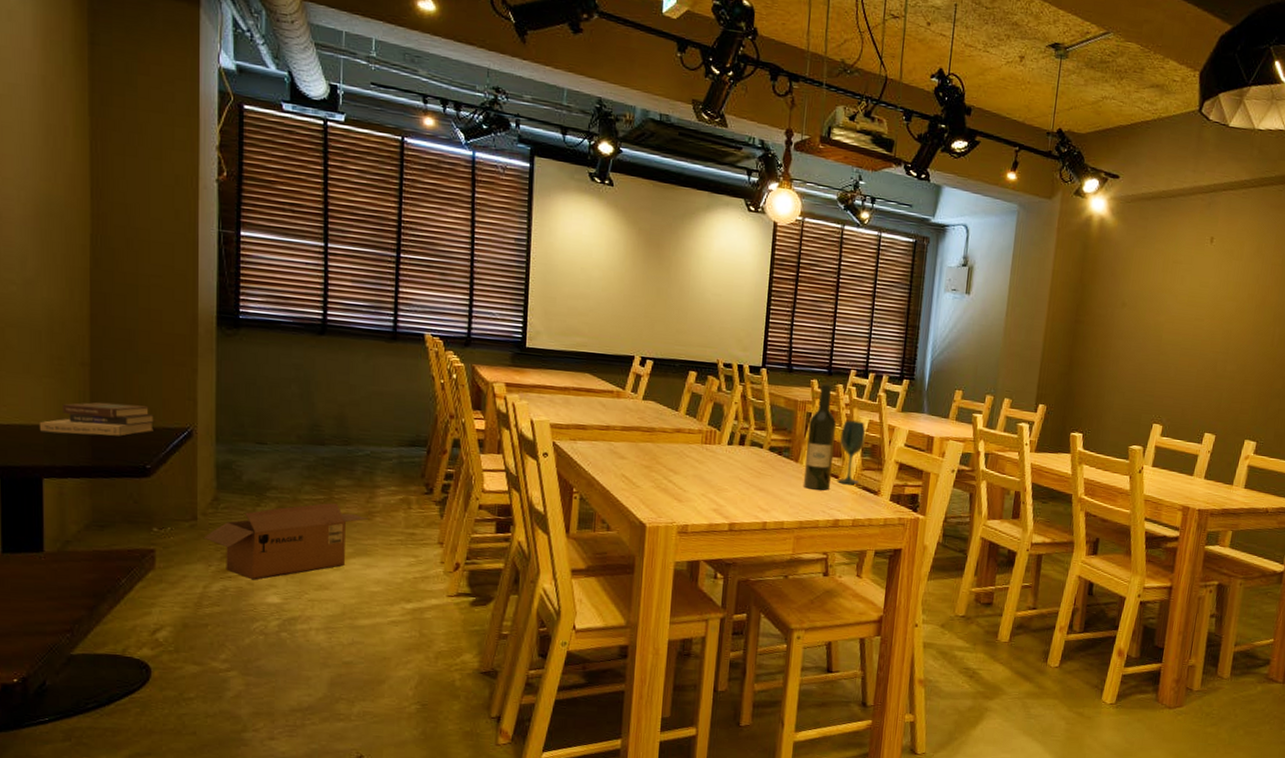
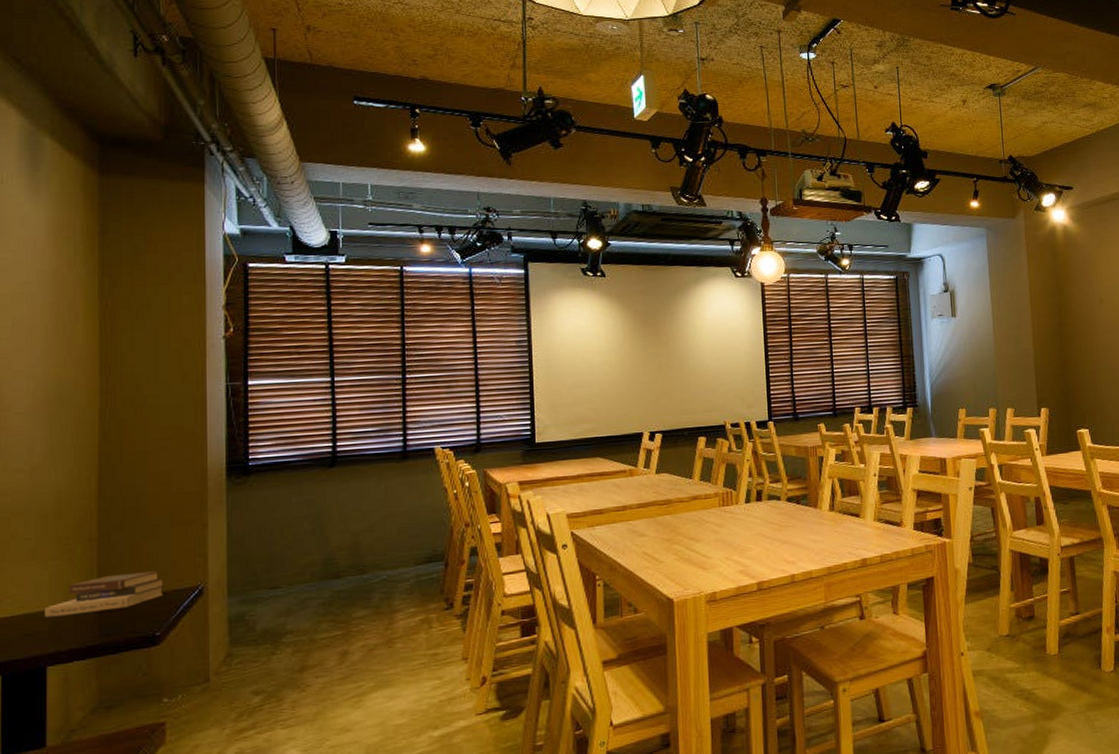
cardboard box: present [203,503,368,580] -> none [216,637,388,736]
wine bottle: present [803,384,837,491] -> none [821,426,853,533]
wineglass: present [838,420,866,485] -> none [855,456,881,522]

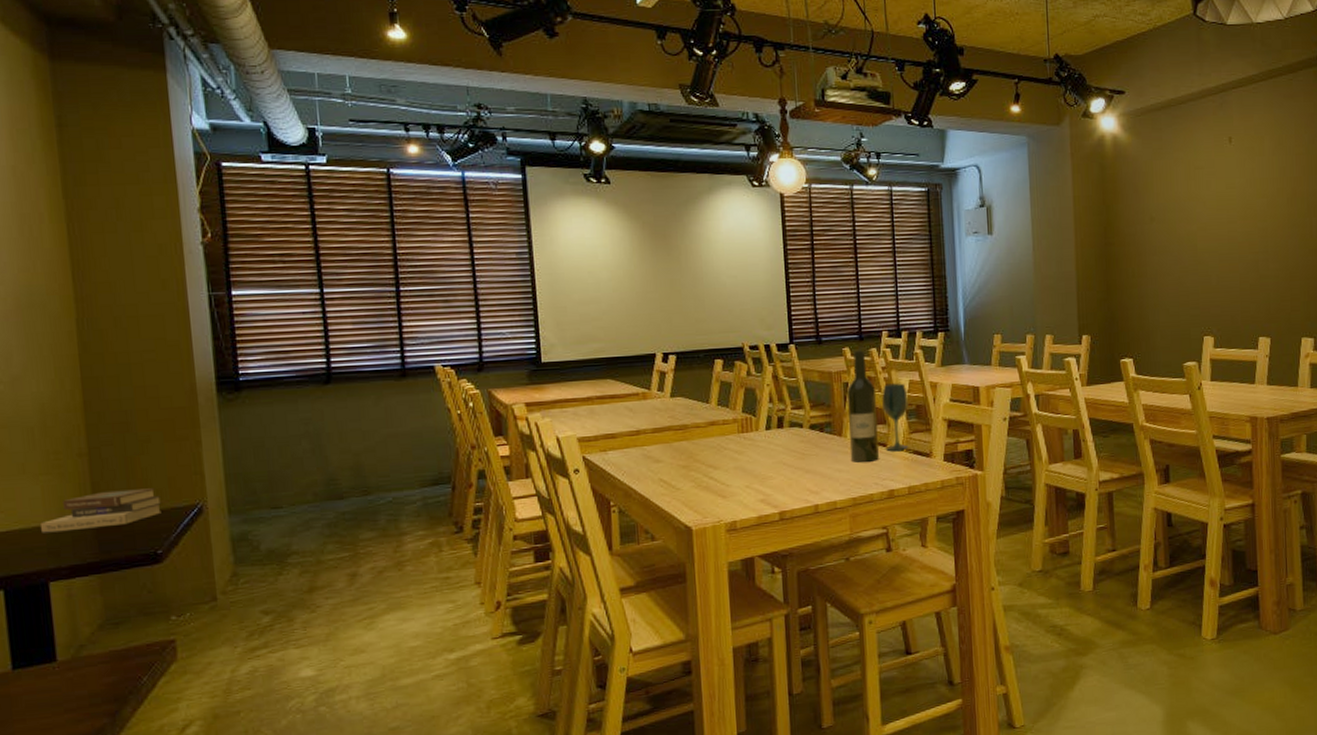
wine bottle: none [821,426,853,533] -> present [846,350,880,463]
wineglass: none [855,456,881,522] -> present [882,383,909,452]

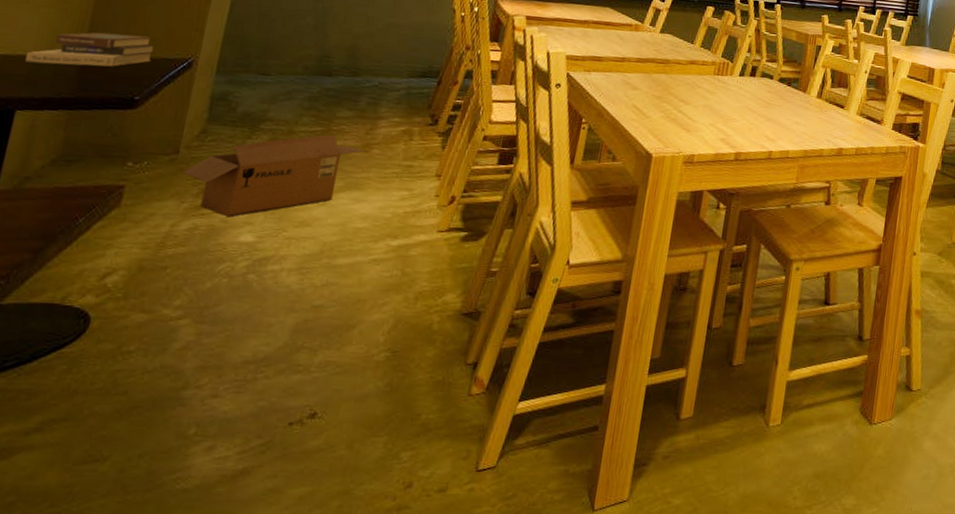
cardboard box: none [225,559,398,655] -> present [181,135,365,217]
wine bottle: present [846,350,880,463] -> none [809,19,845,120]
wineglass: present [882,383,909,452] -> none [843,53,872,115]

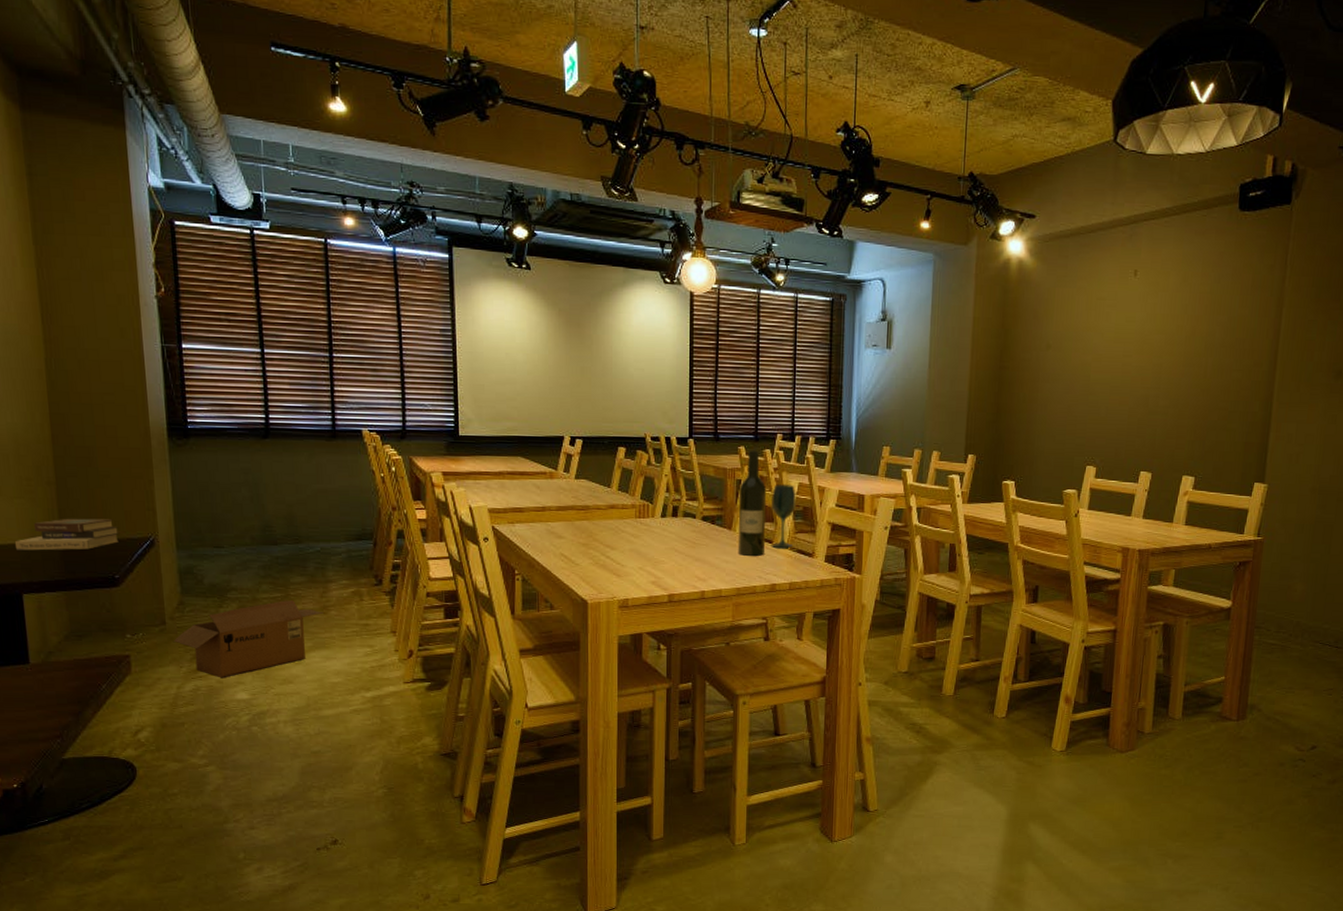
wine bottle: none [809,19,845,120] -> present [737,450,767,556]
wineglass: none [843,53,872,115] -> present [772,484,796,549]

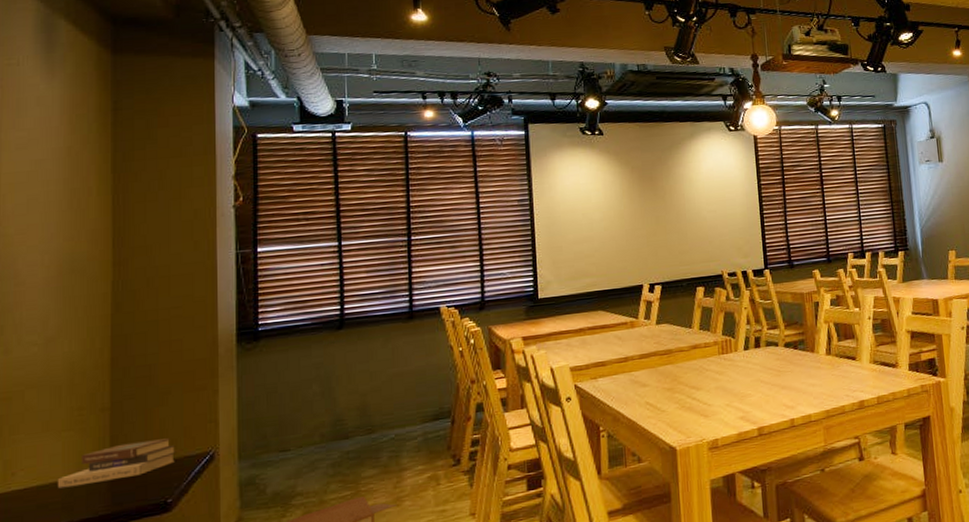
wine bottle: present [737,450,767,556] -> none [817,271,850,377]
wineglass: present [772,484,796,549] -> none [849,299,877,364]

